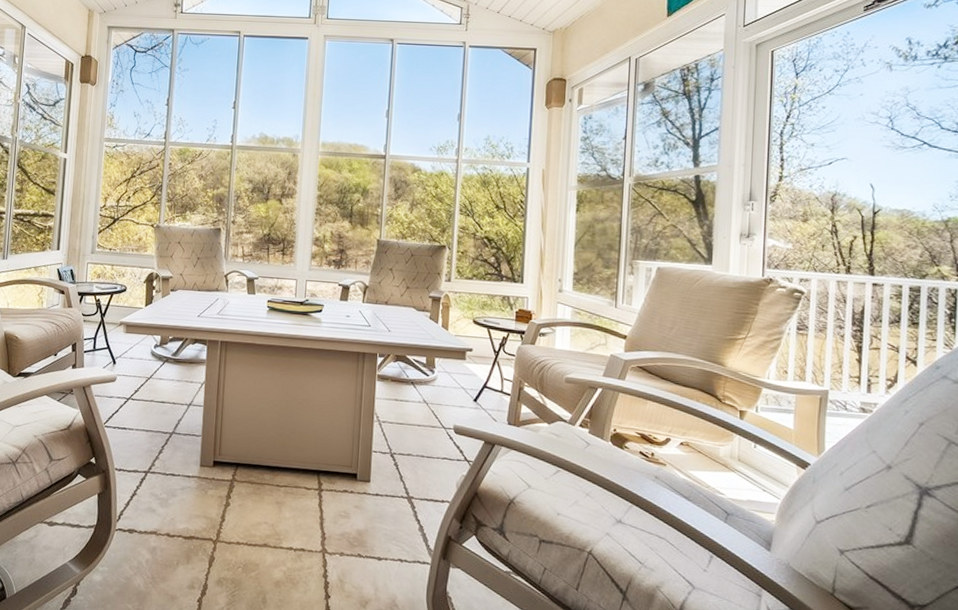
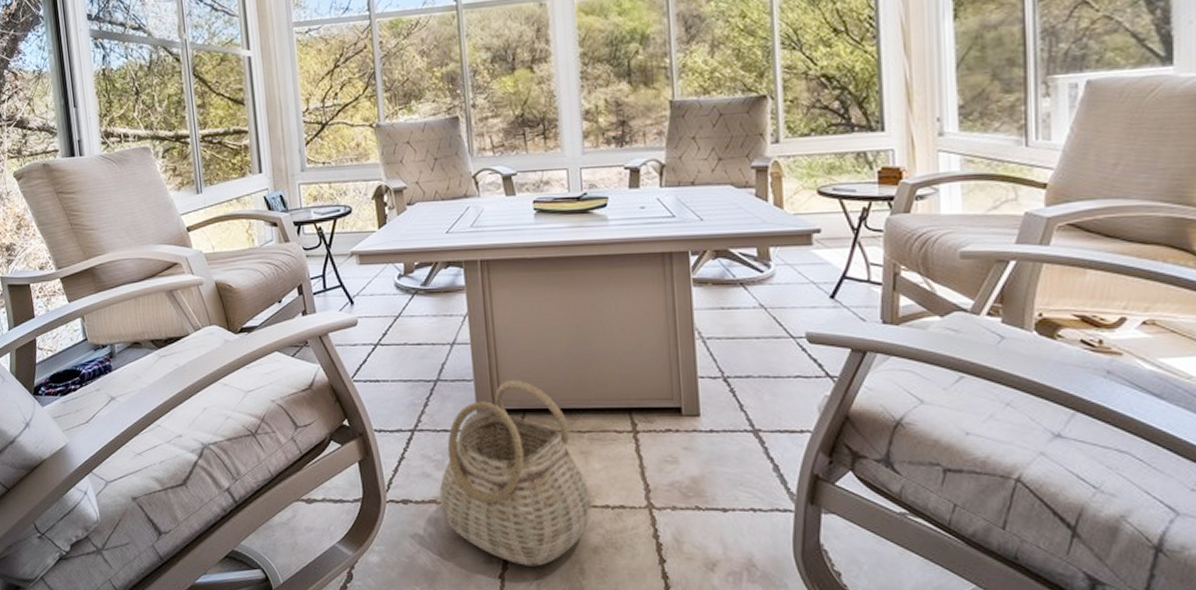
basket: none [159,438,280,594] -> present [439,379,592,567]

